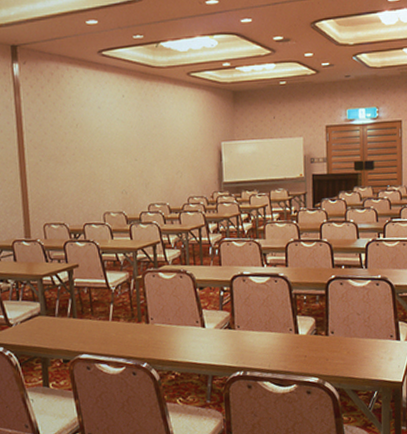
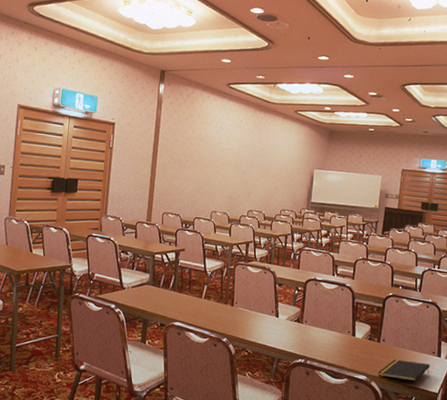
notepad: none [330,349,390,375] -> present [377,359,431,382]

